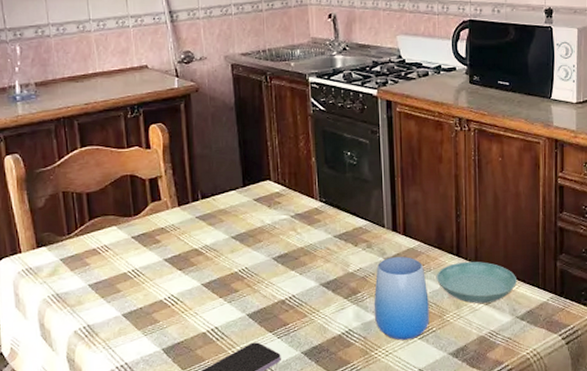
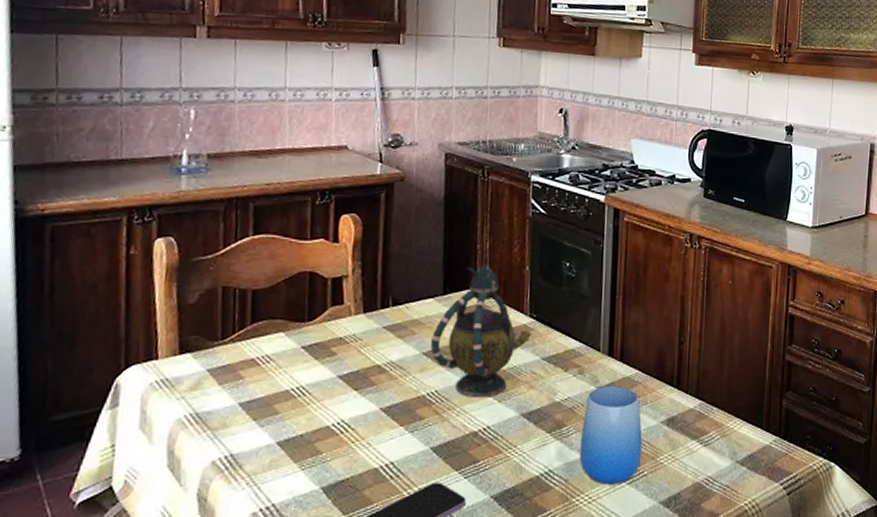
teapot: none [236,158,323,272] -> present [430,263,531,398]
saucer: present [437,261,518,304] -> none [653,395,740,444]

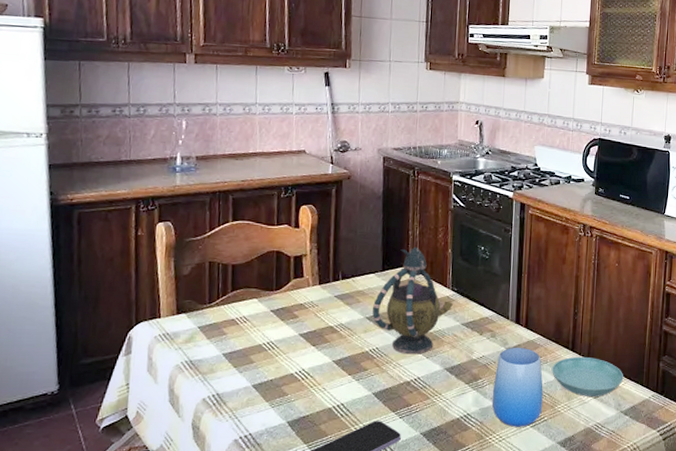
saucer: none [653,395,740,444] -> present [552,356,624,396]

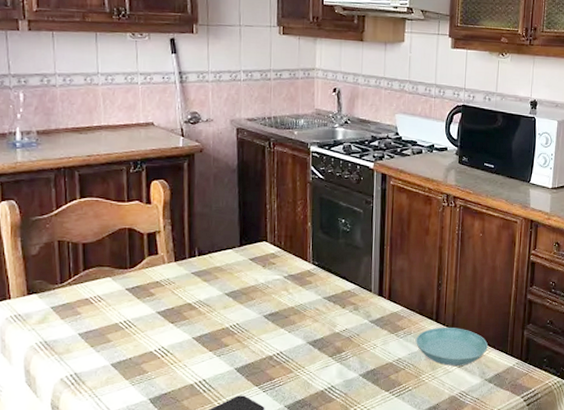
teapot: present [372,246,453,354] -> none [231,220,314,329]
cup: present [492,348,543,427] -> none [356,320,408,398]

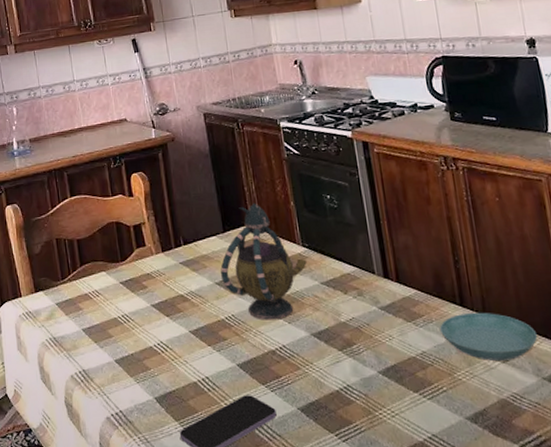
teapot: none [231,220,314,329] -> present [220,203,307,320]

